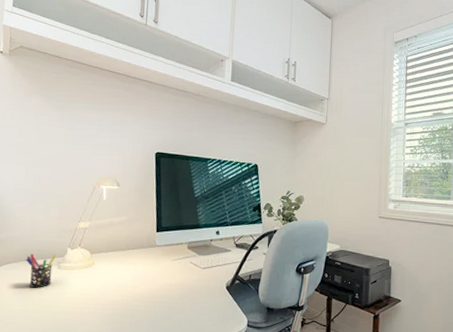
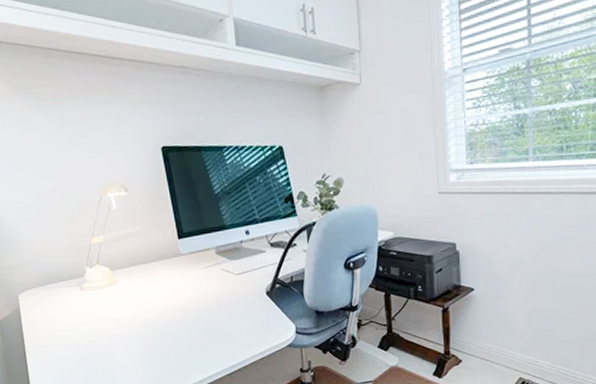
pen holder: present [26,254,57,288] -> none [45,275,76,313]

